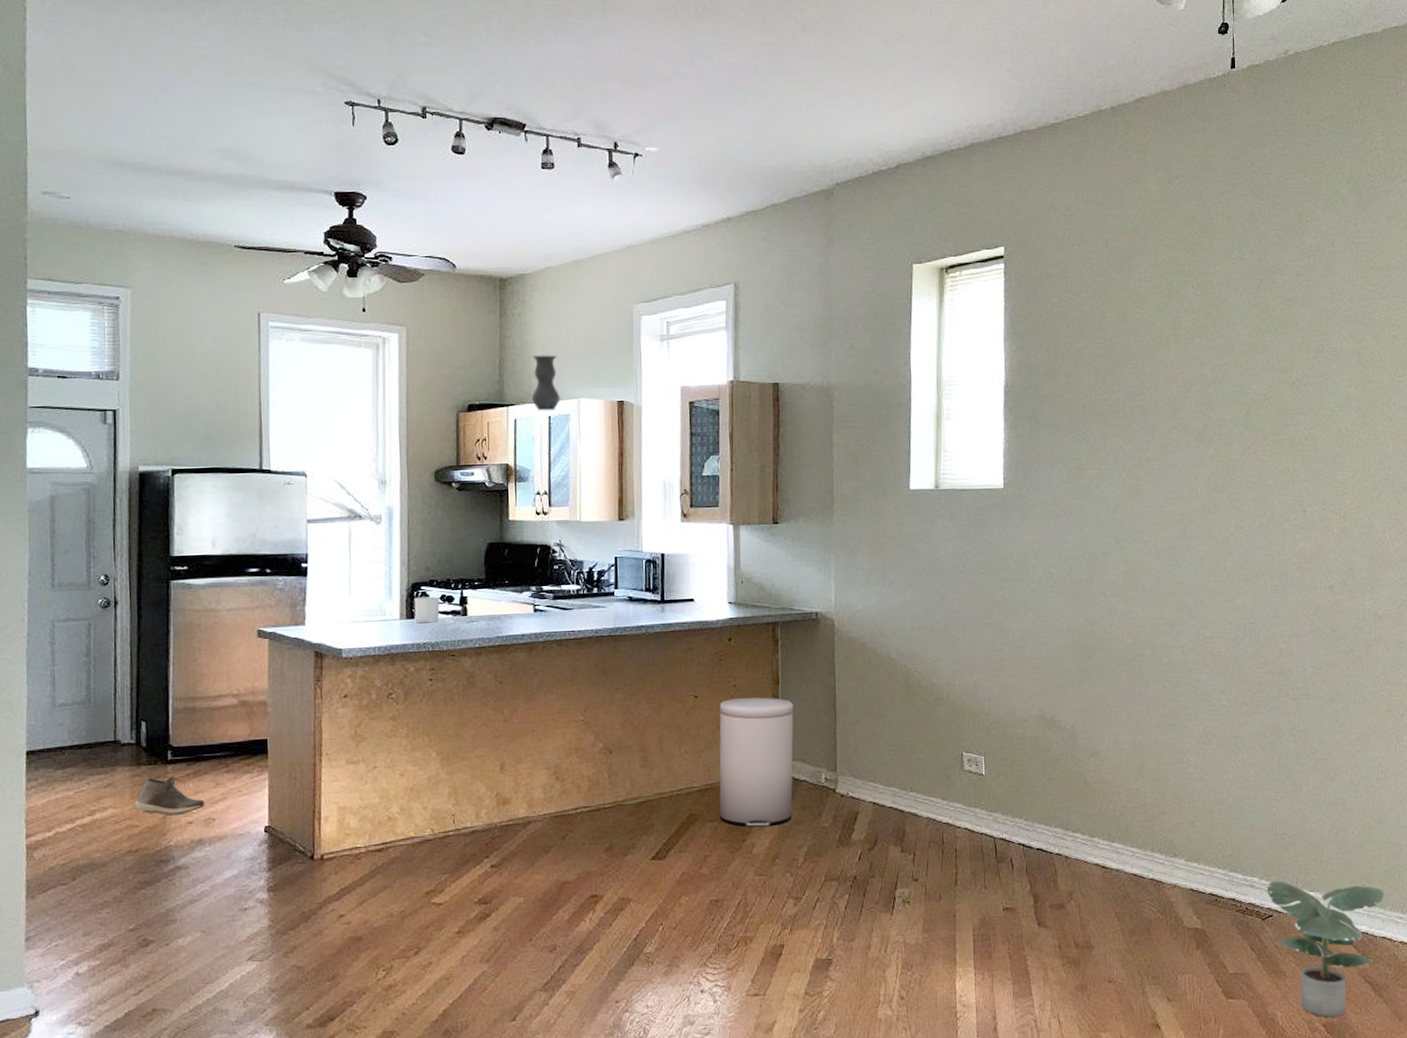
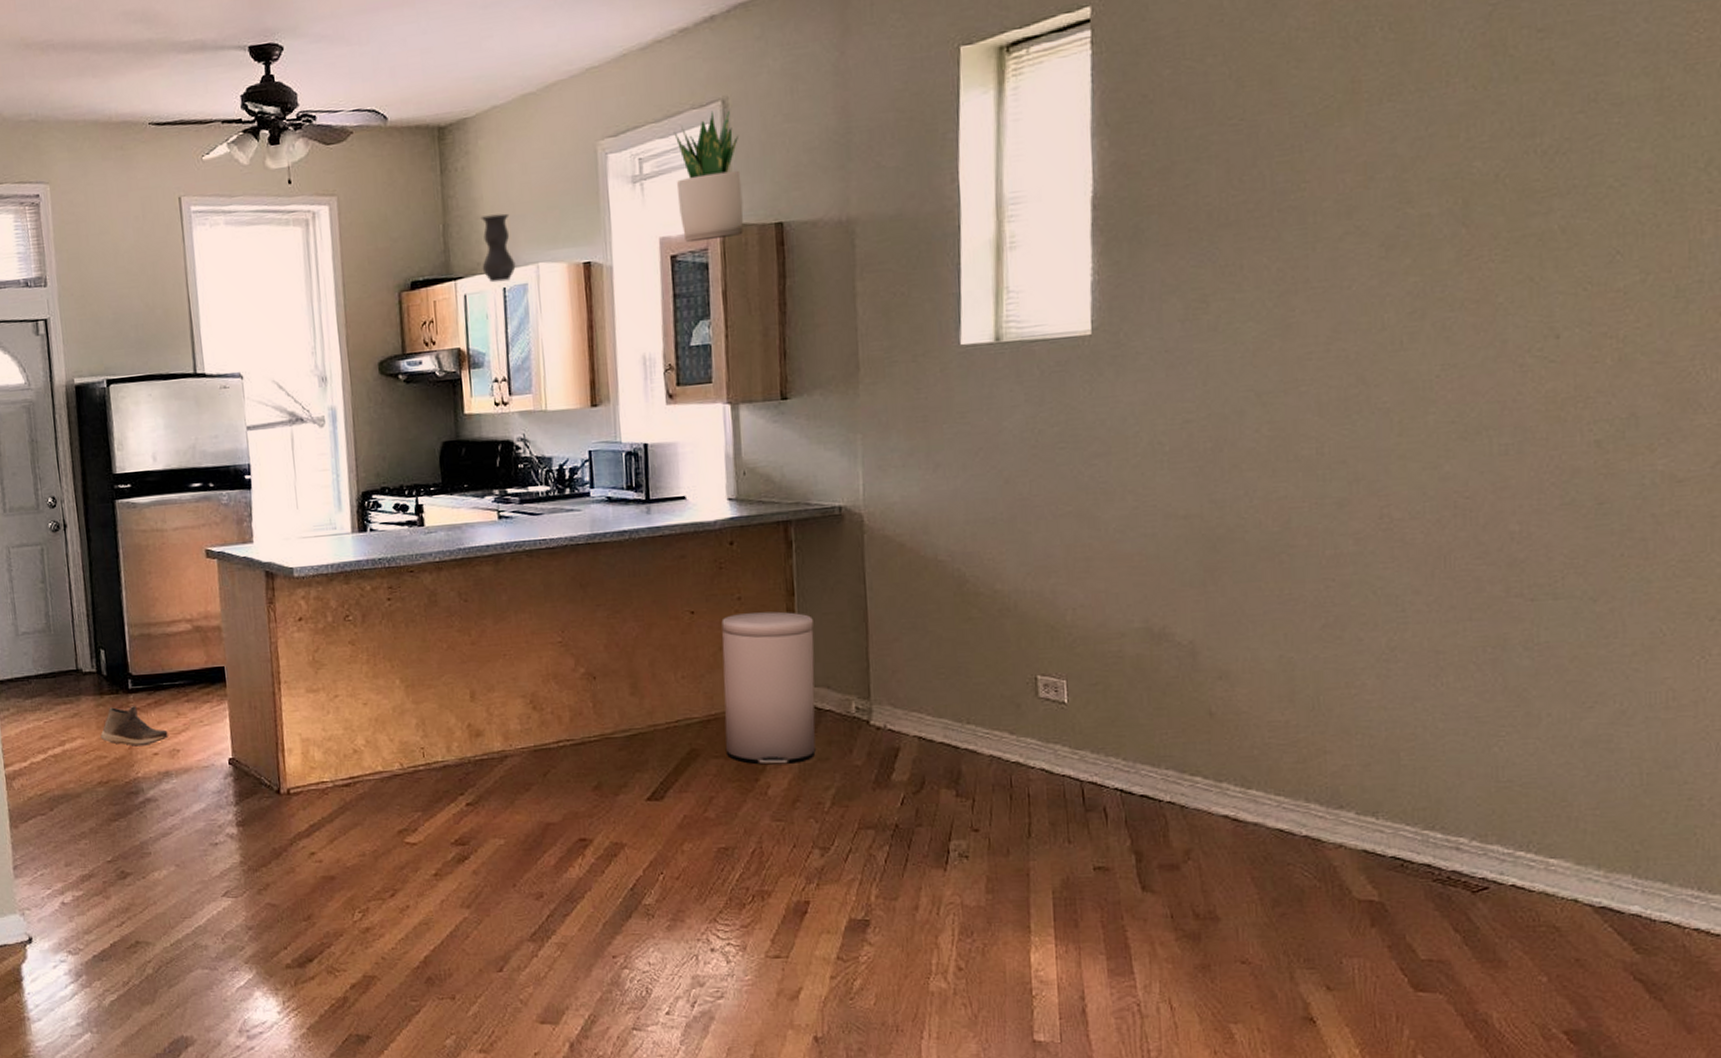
mug: present [413,596,440,624] -> none [365,505,394,537]
planter: none [695,290,748,393] -> present [673,110,744,243]
potted plant: present [1266,880,1385,1018] -> none [1480,843,1671,1023]

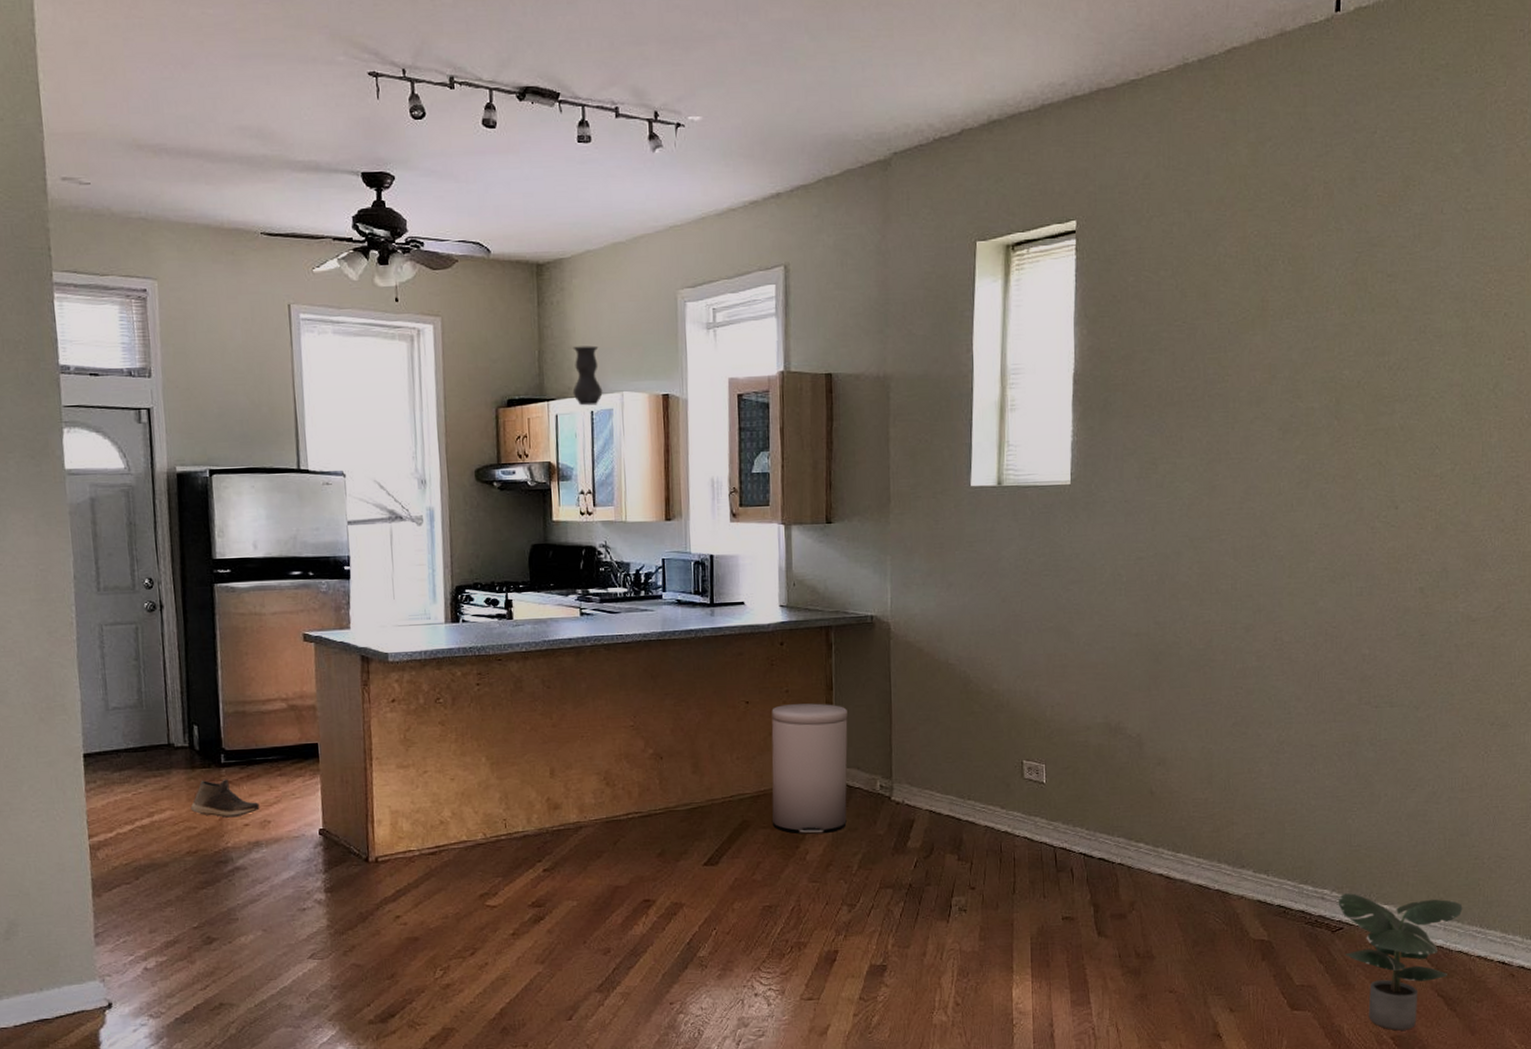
planter: present [673,110,744,243] -> none [743,273,800,385]
potted plant: none [1480,843,1671,1023] -> present [1338,893,1463,1031]

